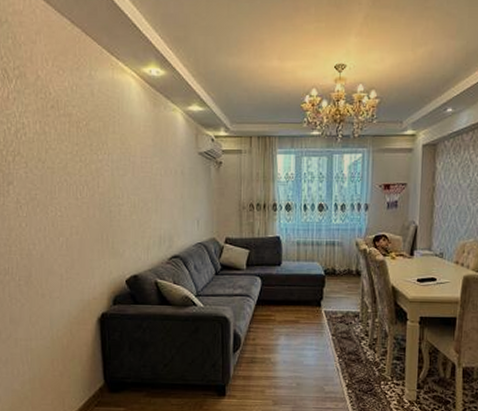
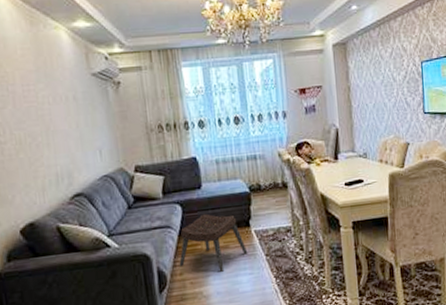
ottoman: none [253,288,316,343] -> present [179,213,248,272]

